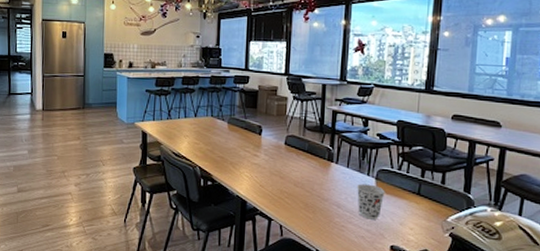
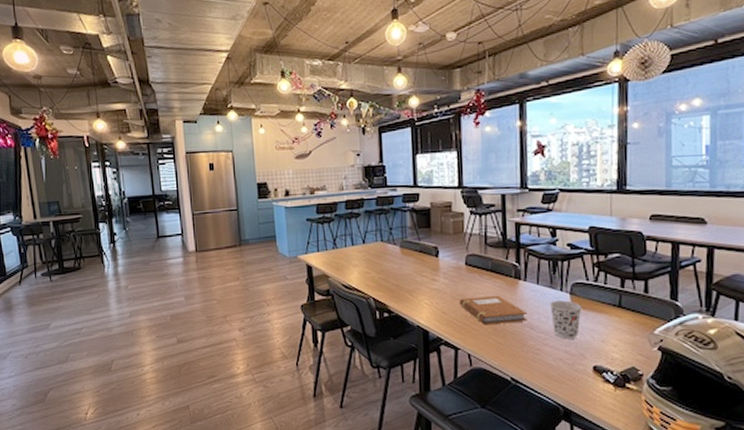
notebook: none [276,174,336,201] -> present [459,295,527,325]

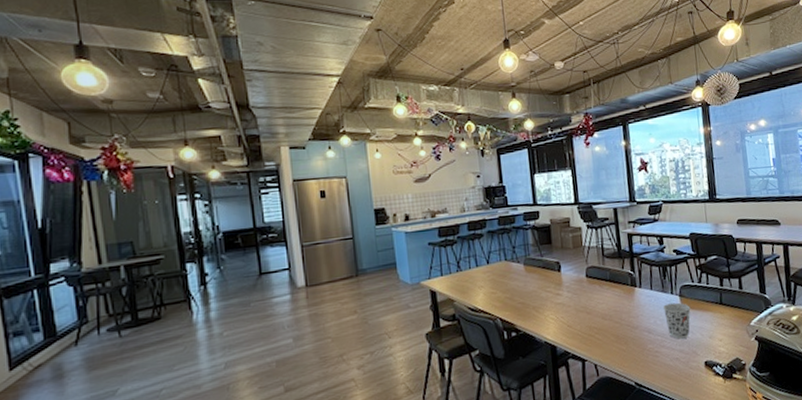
notebook: present [459,295,527,325] -> none [582,303,645,334]

